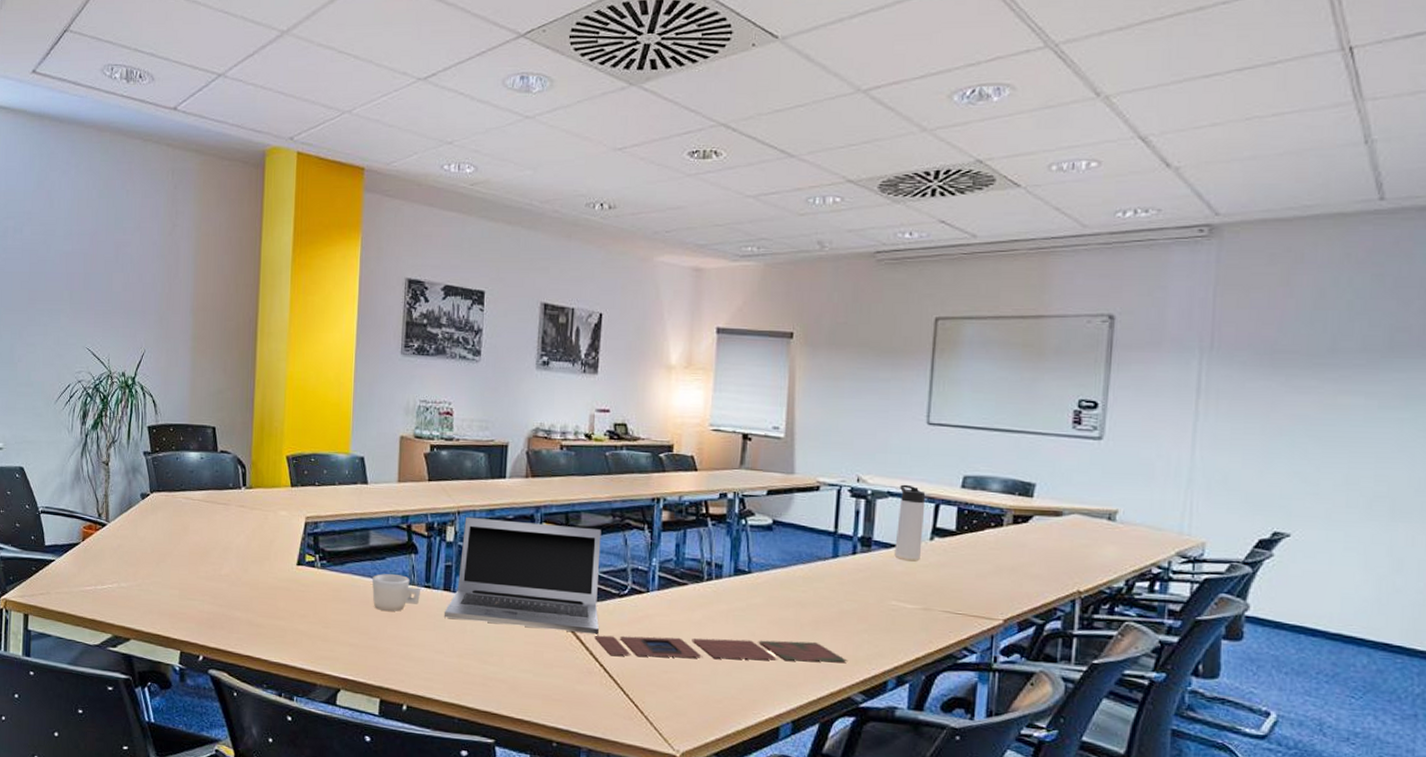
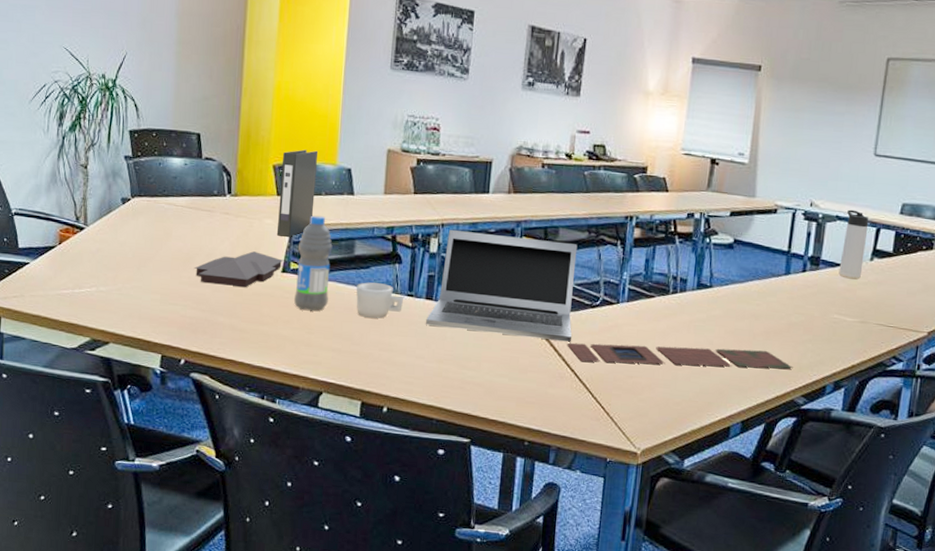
papers: none [211,544,299,581] -> present [194,251,284,287]
binder: none [292,439,330,530] -> present [277,149,318,238]
water bottle: none [309,506,347,605] -> present [293,215,333,311]

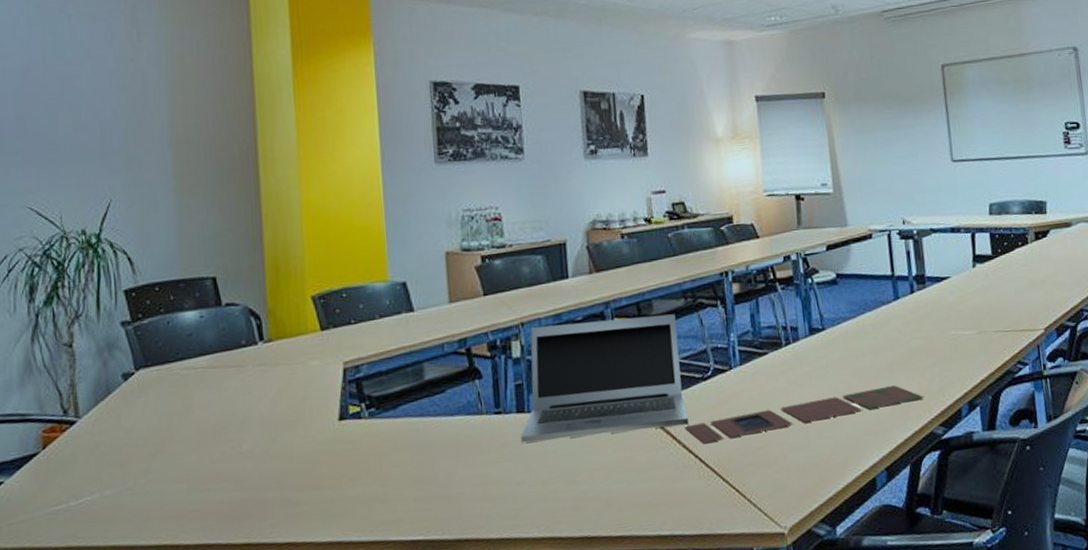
papers: present [194,251,284,287] -> none [226,402,340,455]
binder: present [277,149,318,238] -> none [322,269,369,378]
water bottle: present [293,215,333,311] -> none [356,343,401,460]
cup: present [356,282,404,319] -> none [432,405,492,452]
thermos bottle: present [839,209,869,280] -> none [940,219,968,291]

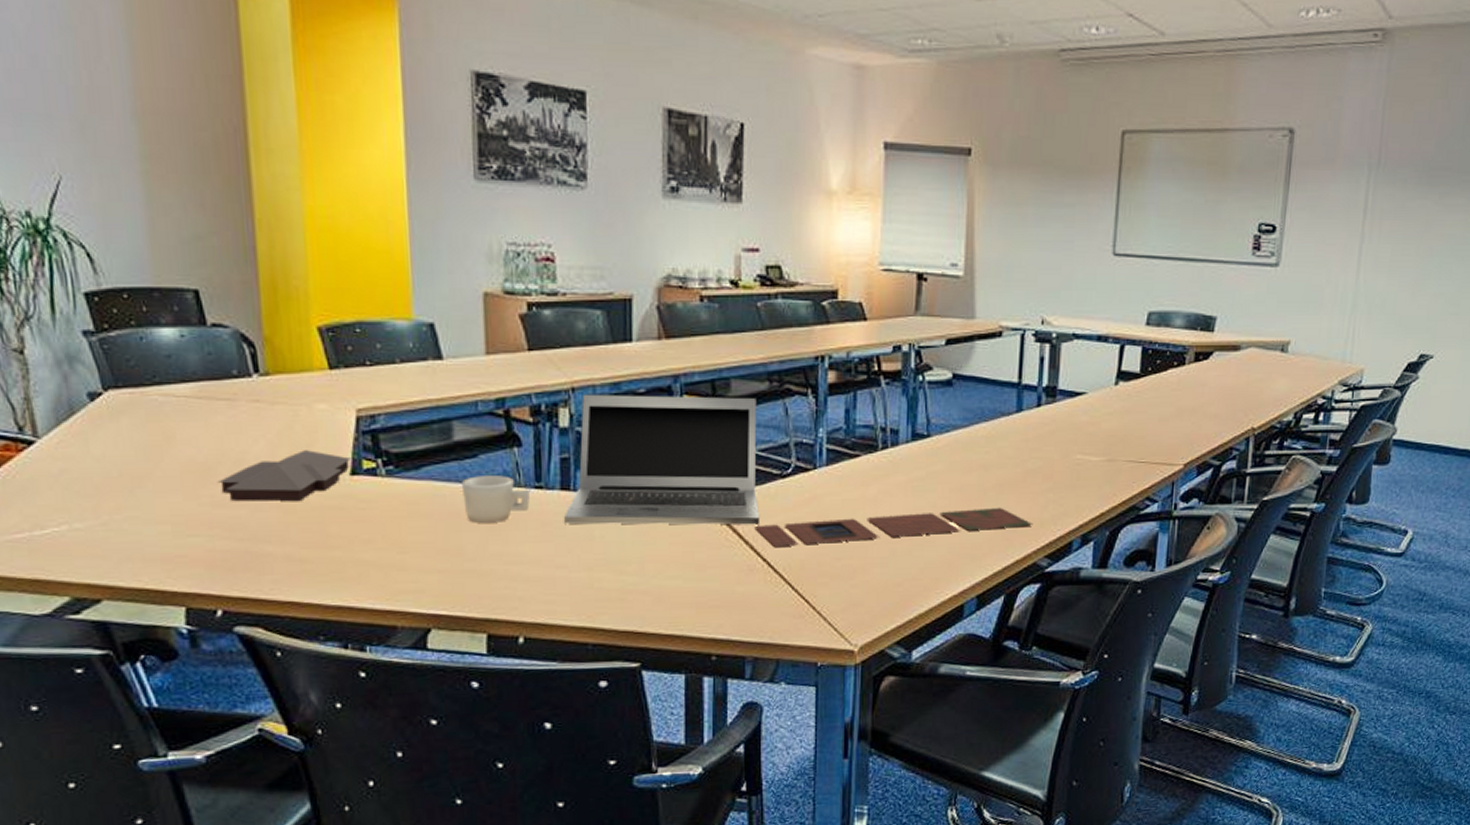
papers: none [226,402,340,455] -> present [217,450,352,501]
cup: none [432,405,492,452] -> present [461,475,531,523]

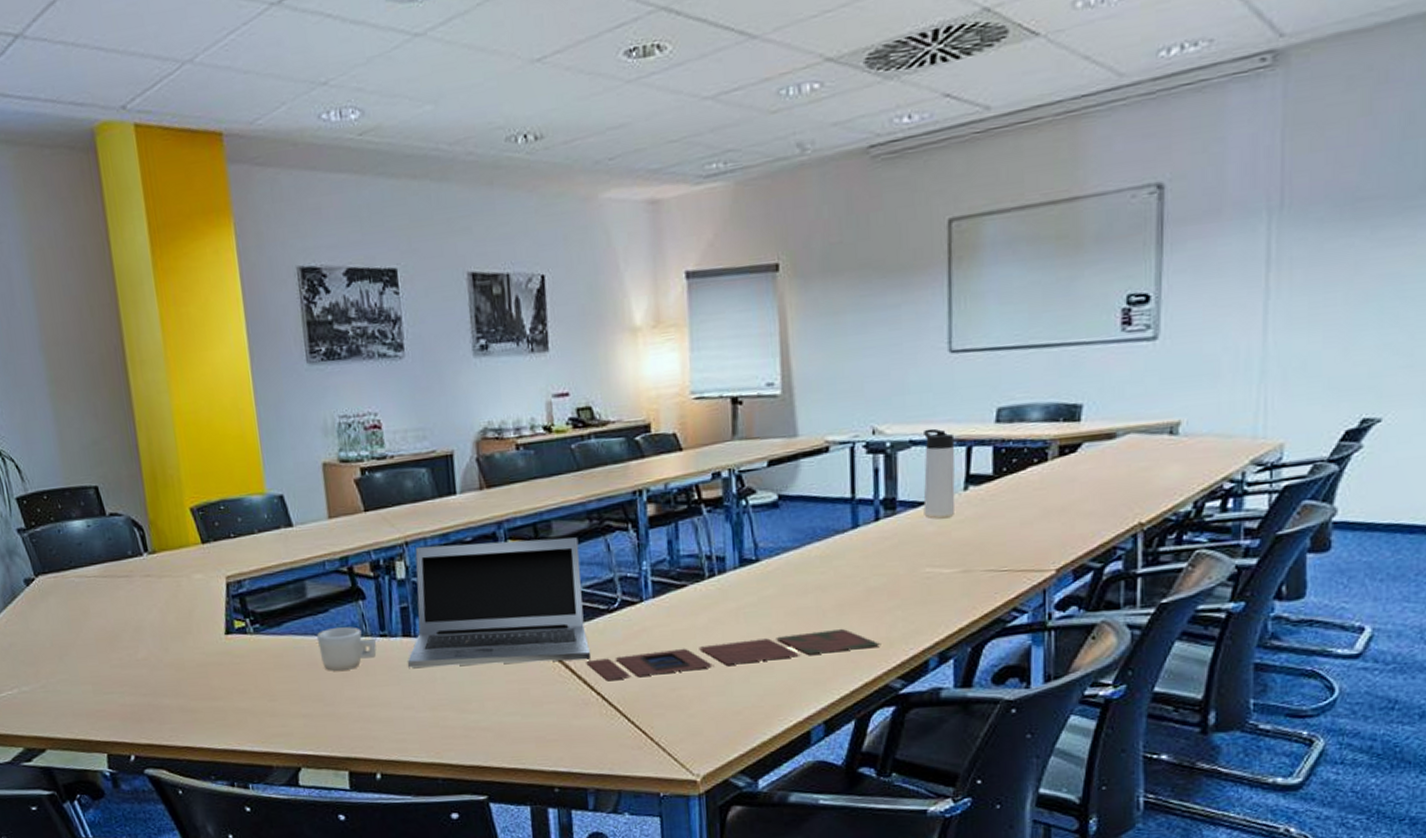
papers: present [217,450,352,501] -> none [123,615,226,662]
thermos bottle: none [1079,324,1111,410] -> present [923,428,955,520]

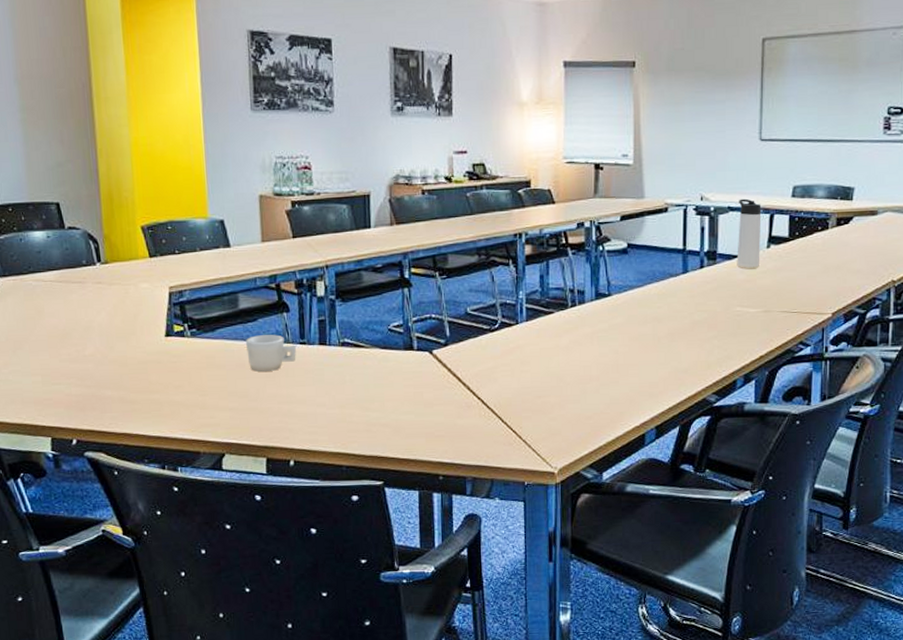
laptop: present [408,537,590,668] -> none [322,268,474,372]
papers: present [586,628,881,681] -> none [470,352,701,389]

